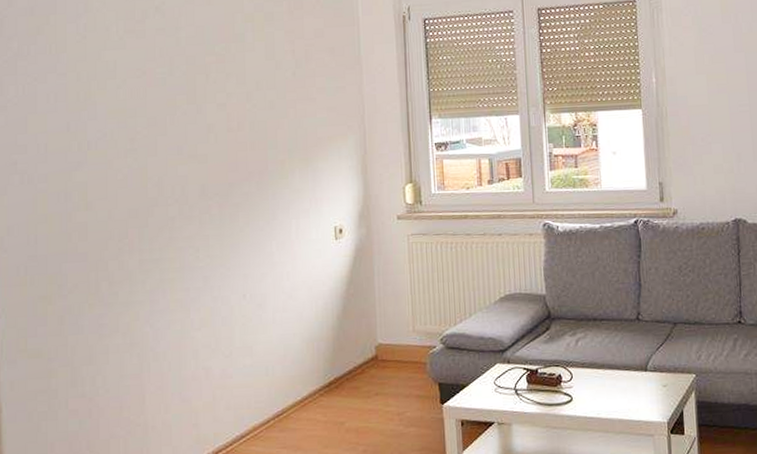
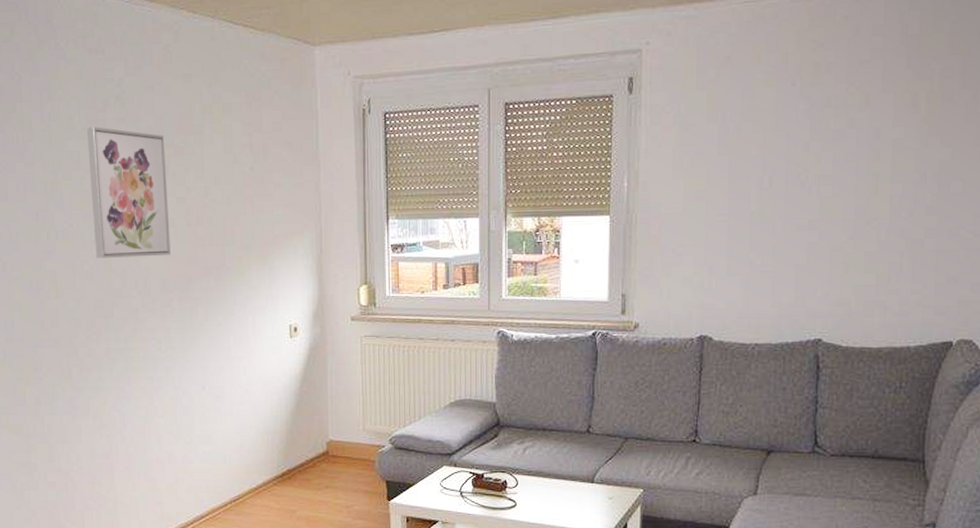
wall art: none [123,37,210,167] -> present [86,127,171,258]

